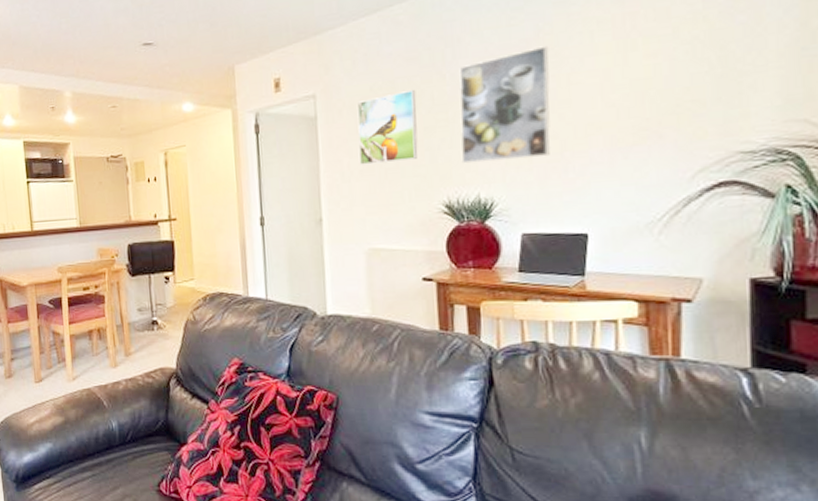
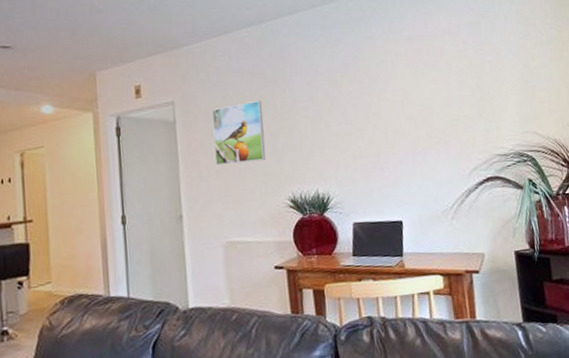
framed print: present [459,45,550,164] -> none [296,70,370,164]

